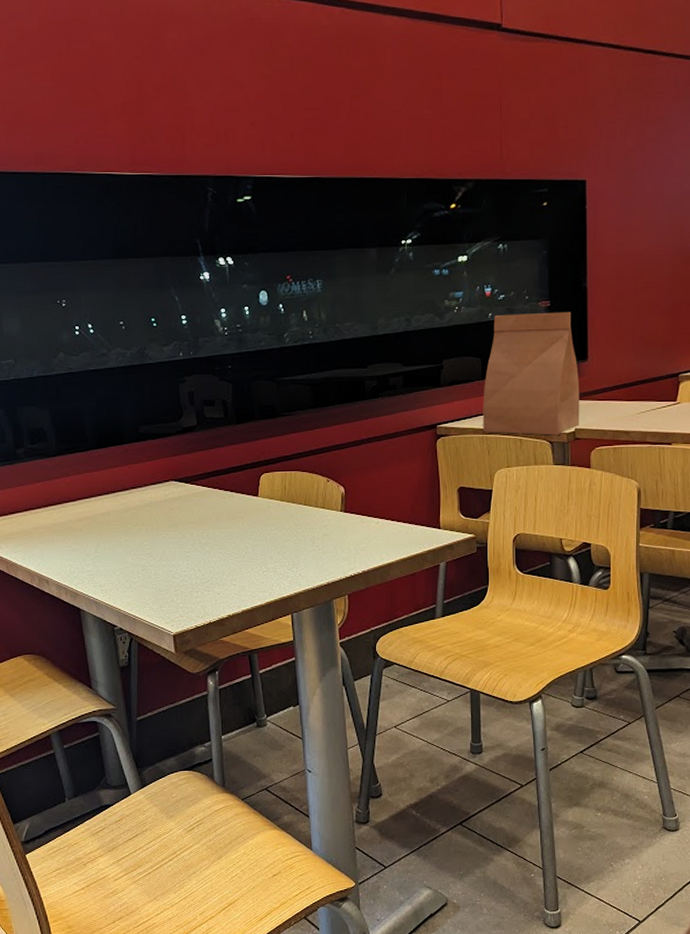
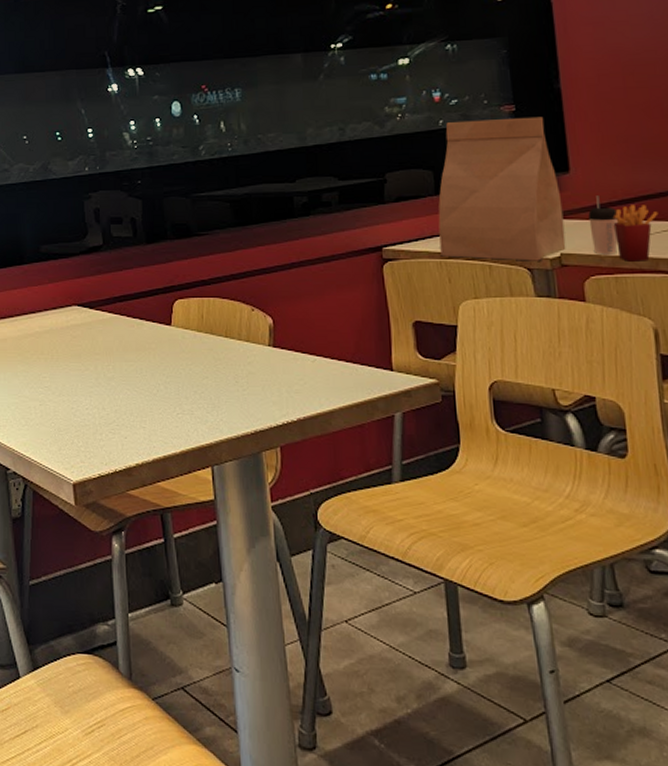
beverage cup: none [599,380,620,429] -> present [588,195,618,255]
french fries: none [616,388,650,435] -> present [612,204,658,262]

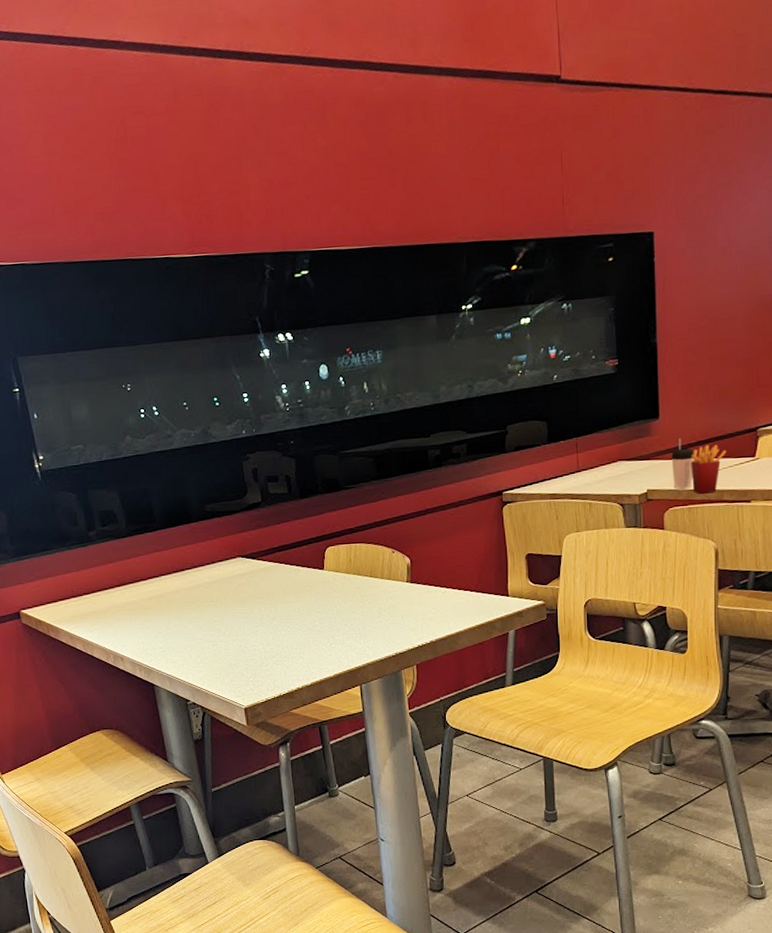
paper bag: present [438,116,566,261] -> none [549,369,652,498]

